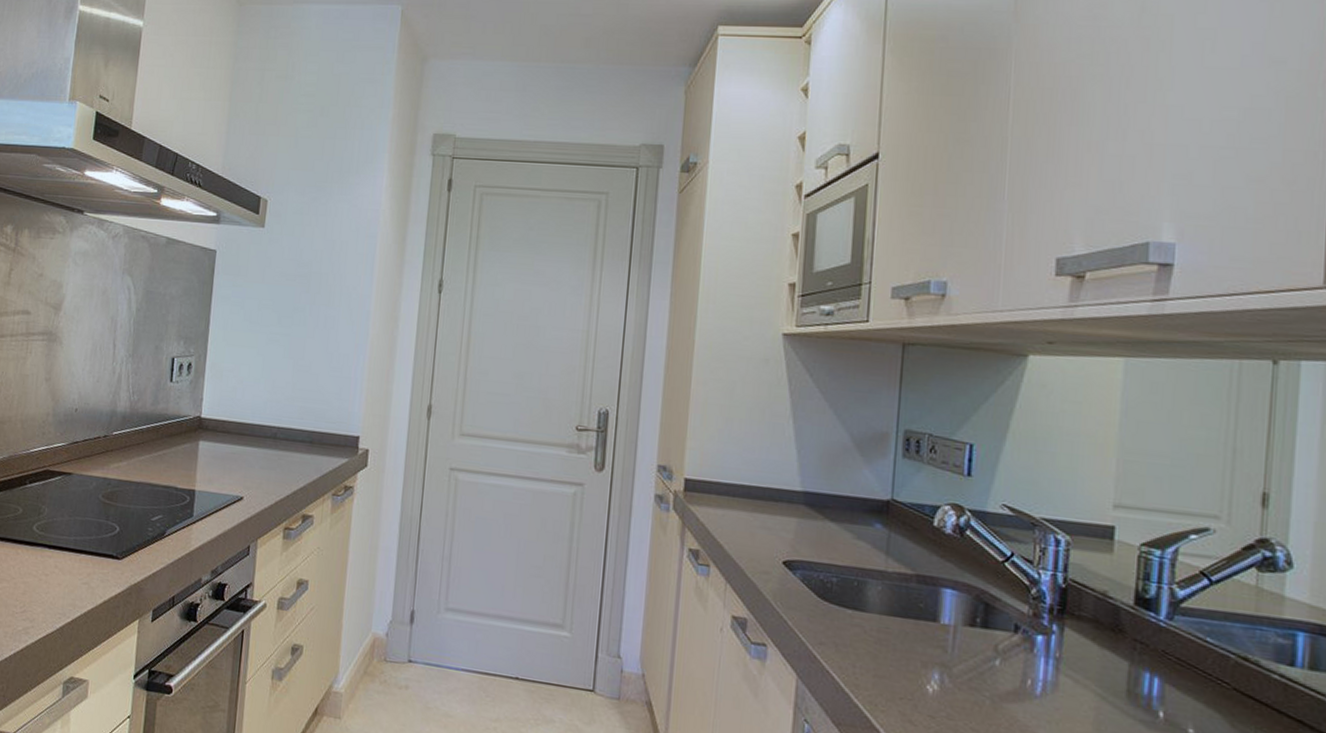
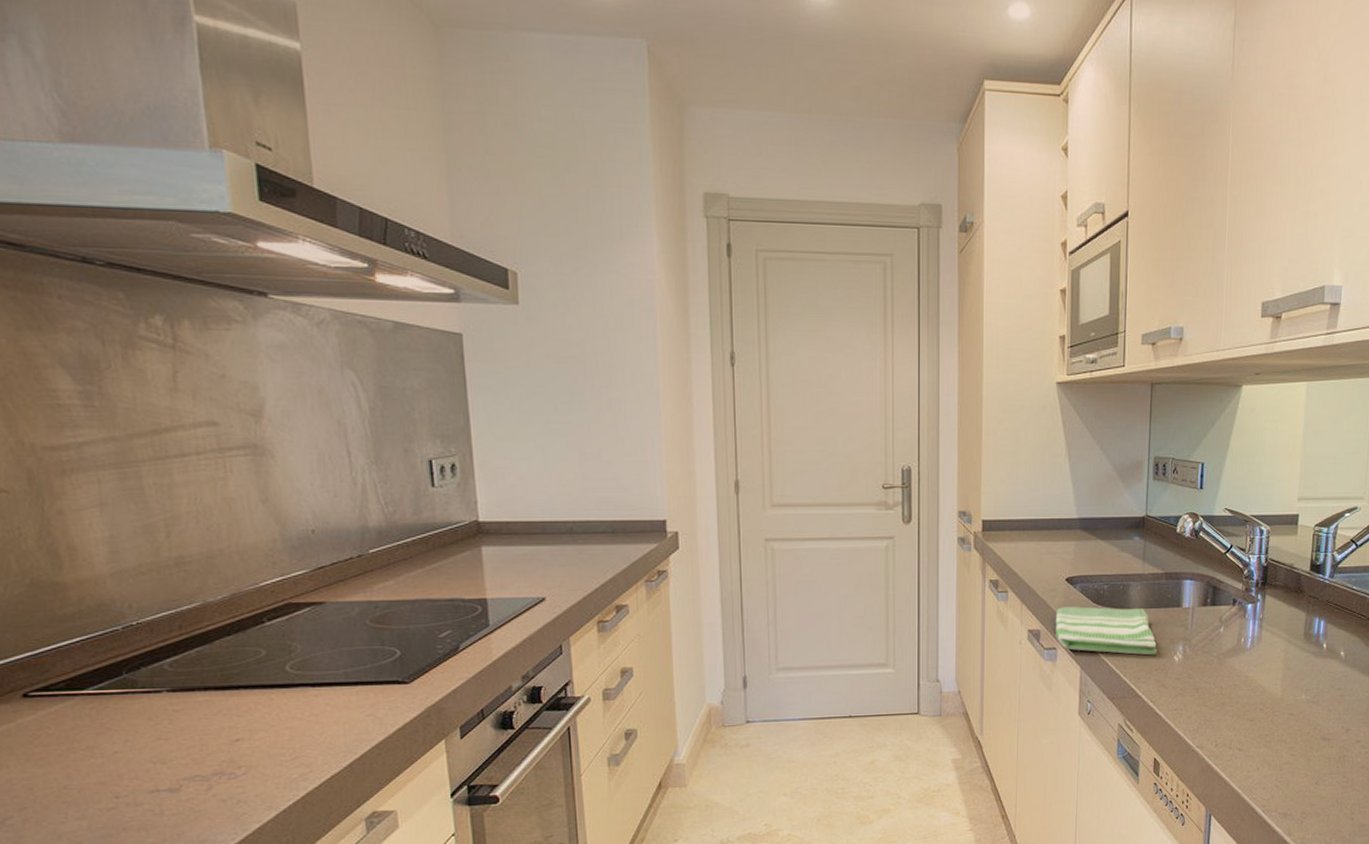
dish towel: none [766,595,903,679] -> present [1055,606,1158,655]

